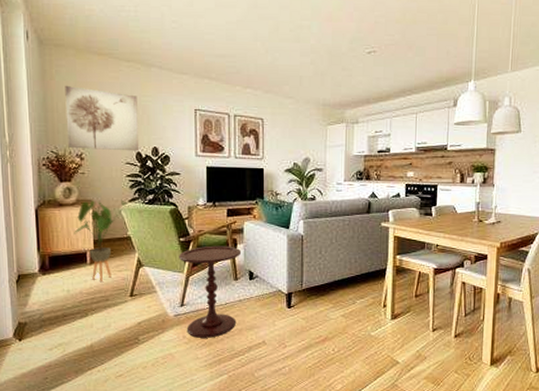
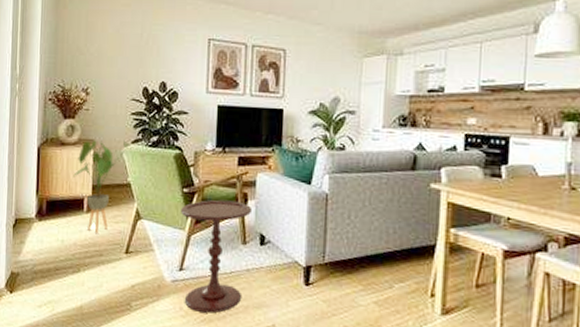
wall art: present [65,85,140,152] -> none [75,14,148,87]

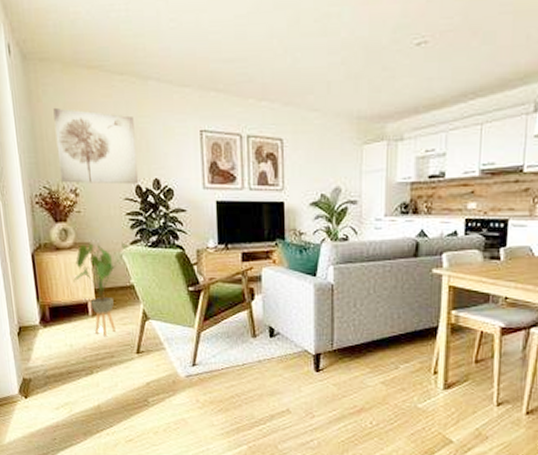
wall art: none [75,14,148,87] -> present [53,107,139,185]
side table: present [181,199,253,313] -> none [188,296,260,403]

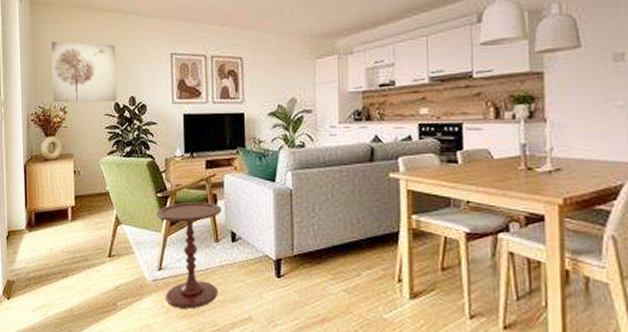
house plant: present [73,242,131,336] -> none [57,152,108,240]
side table: none [188,296,260,403] -> present [156,201,222,309]

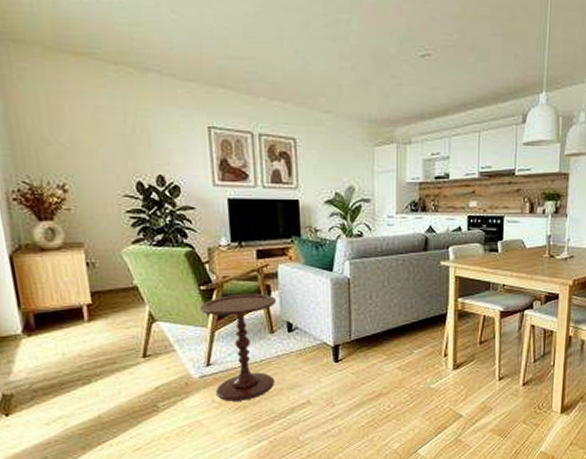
wall art: present [51,40,118,103] -> none [32,94,140,181]

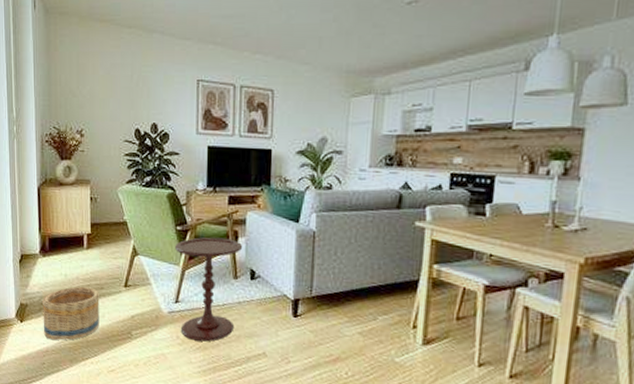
basket: none [33,363,116,430] -> present [41,286,99,341]

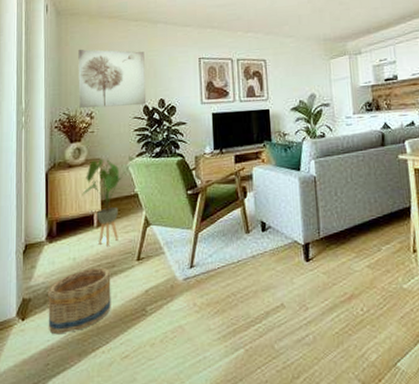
wall art: none [68,56,139,128] -> present [78,49,147,108]
house plant: none [72,180,126,268] -> present [82,155,136,246]
side table: present [175,237,243,342] -> none [187,195,252,305]

